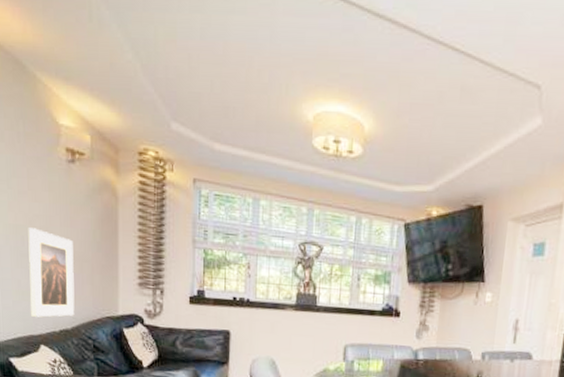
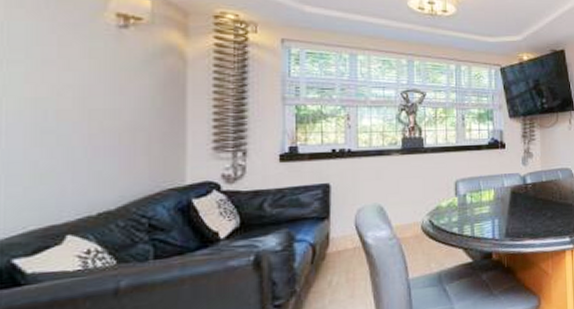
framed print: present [28,228,75,317] -> none [53,100,122,203]

